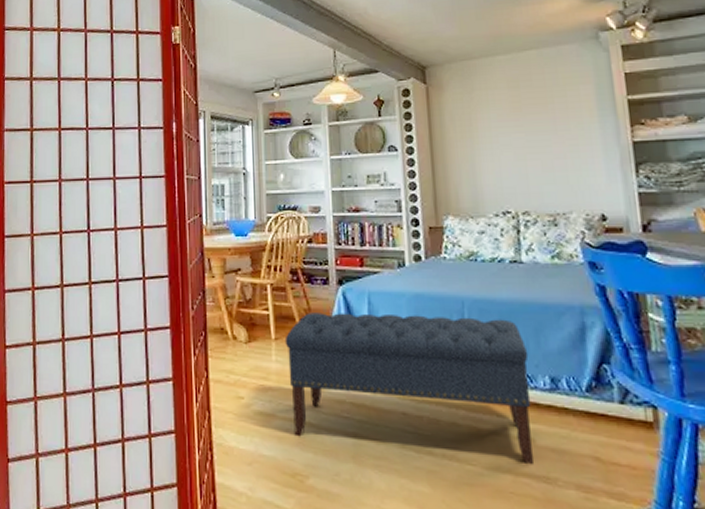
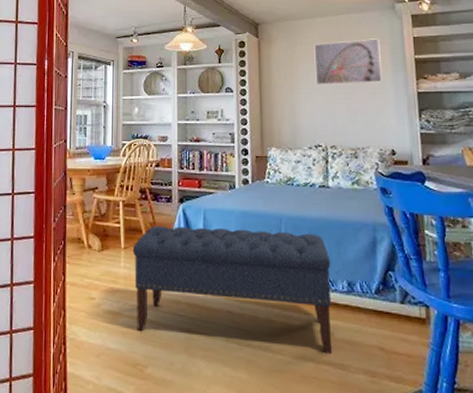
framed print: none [496,77,586,137] -> present [314,38,382,84]

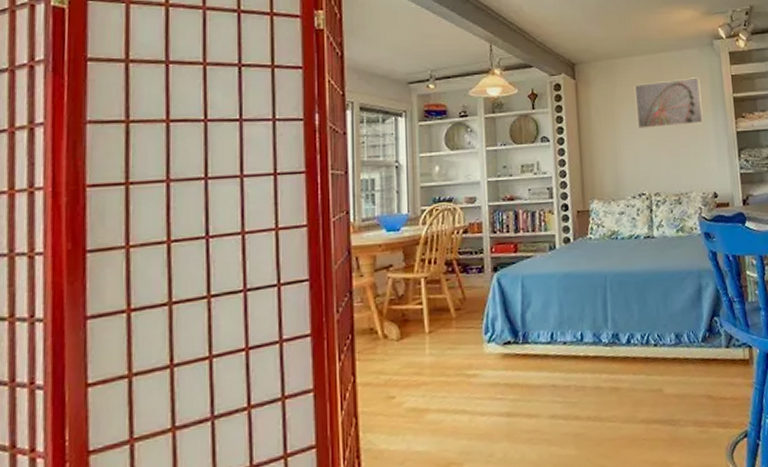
bench: present [132,226,333,355] -> none [439,288,663,427]

